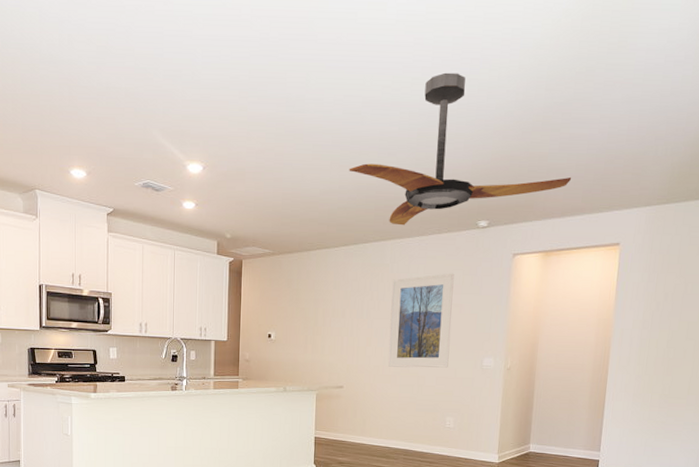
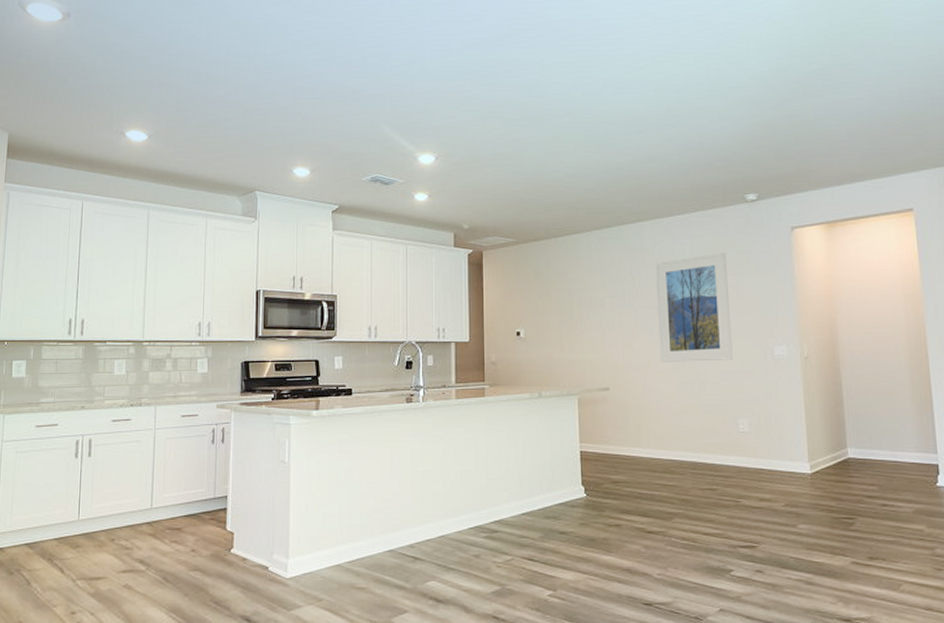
ceiling fan: present [349,72,572,226] -> none [594,48,845,205]

